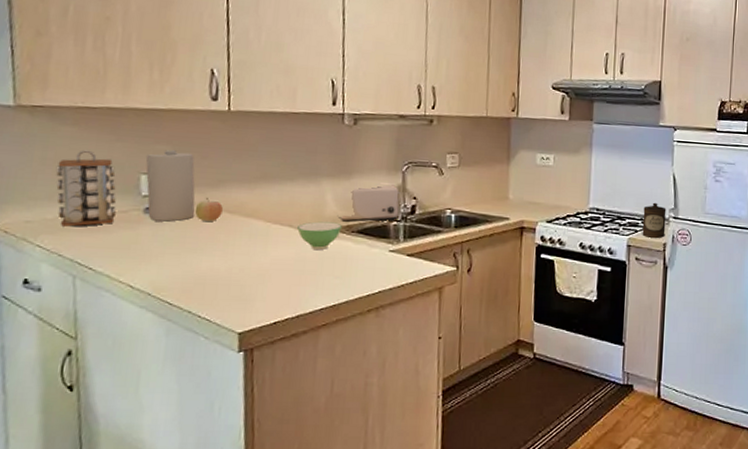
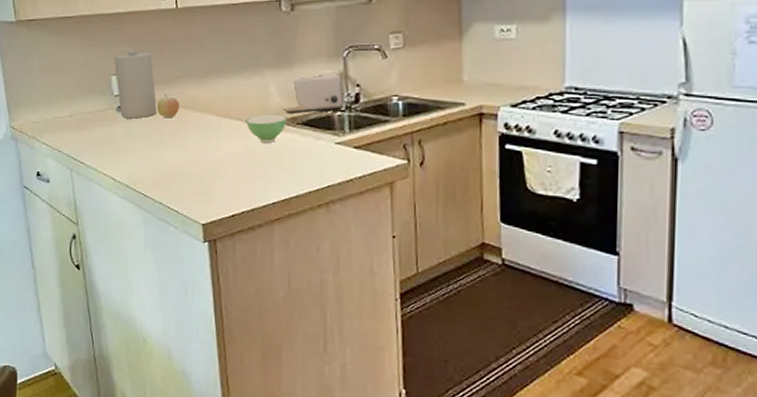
spice rack: present [56,150,117,227] -> none [50,56,97,126]
canister: present [642,202,667,238] -> none [639,76,674,122]

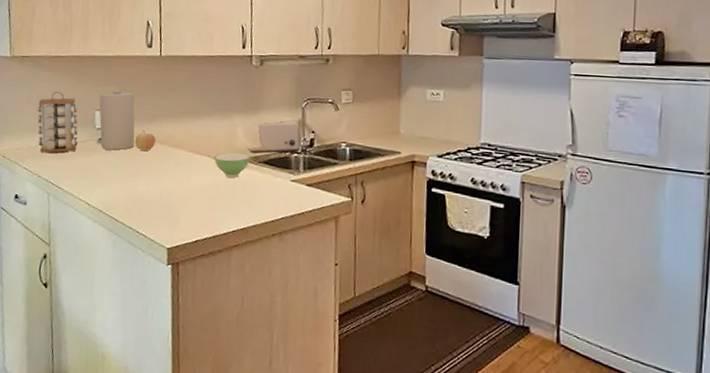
spice rack: none [50,56,97,126] -> present [37,91,79,154]

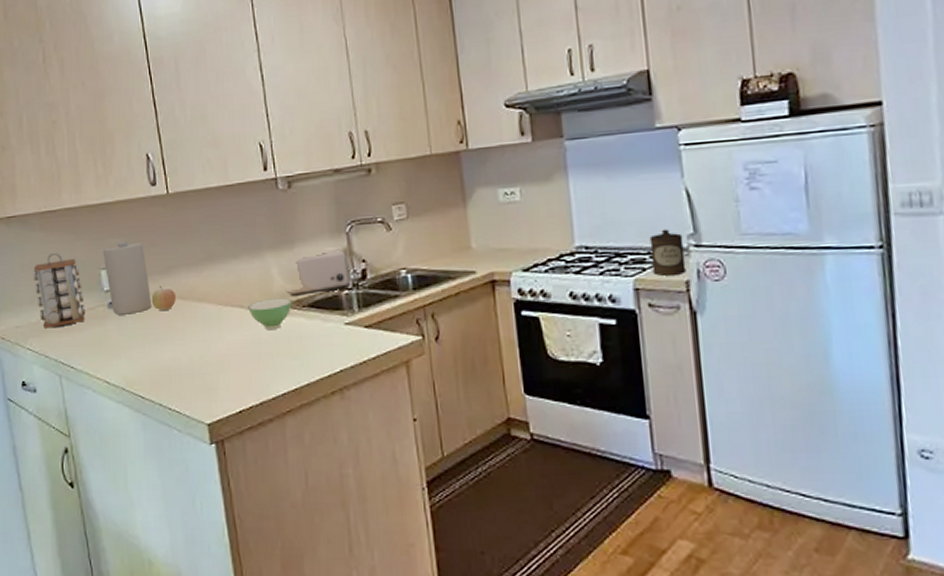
canister: none [537,138,564,176] -> present [649,229,686,276]

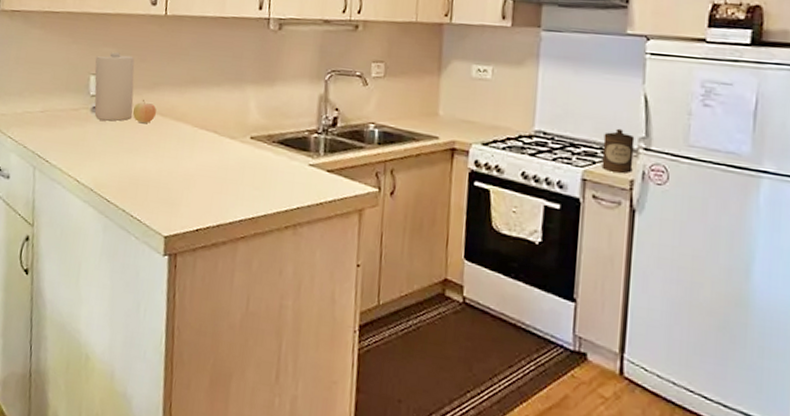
spice rack: present [34,252,87,329] -> none [25,51,71,122]
bowl: present [247,298,292,331] -> none [220,129,264,159]
toaster: present [285,248,349,297] -> none [259,92,323,133]

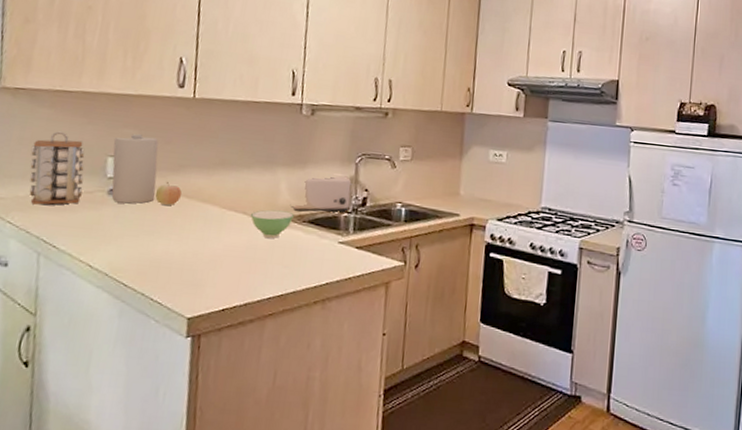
spice rack: none [25,51,71,122] -> present [29,131,85,205]
bowl: none [220,129,264,159] -> present [250,209,294,239]
toaster: none [259,92,323,133] -> present [290,174,353,213]
canister: present [601,128,635,174] -> none [595,204,621,242]

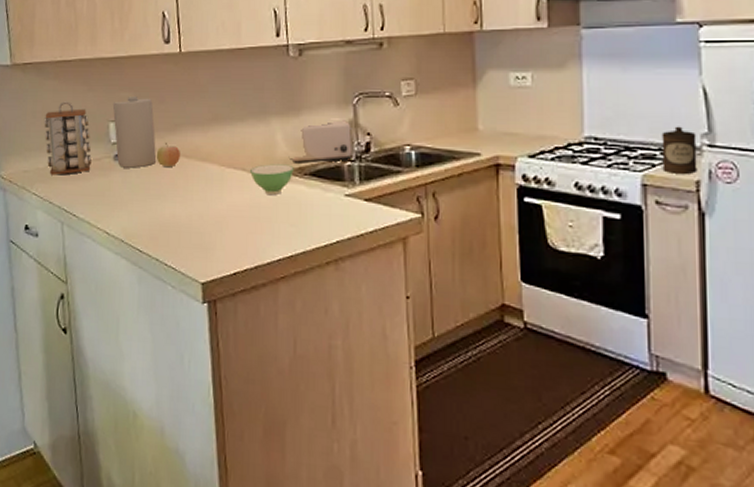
canister: none [595,204,621,242] -> present [661,126,698,174]

